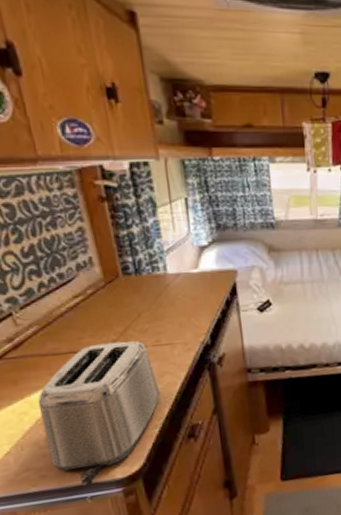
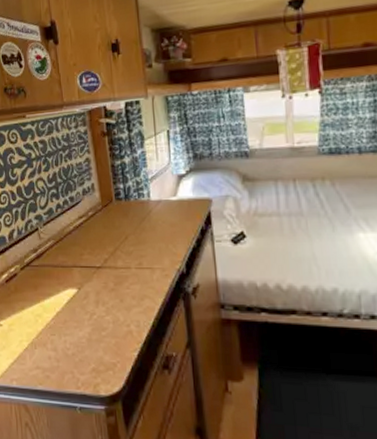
toaster: present [38,341,160,486] -> none [49,261,140,396]

